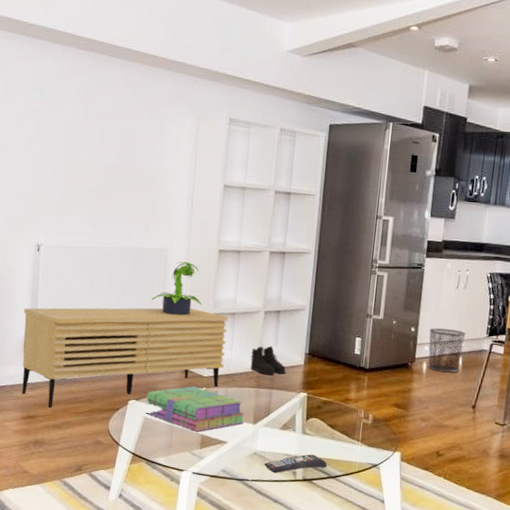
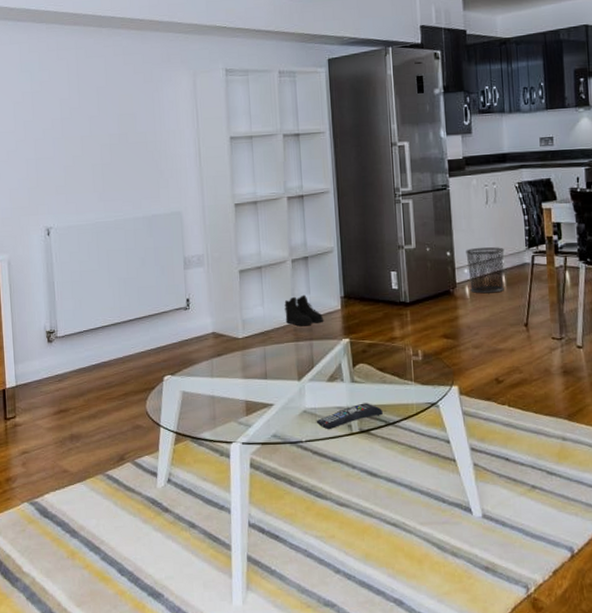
sideboard: present [22,307,228,409] -> none [41,269,258,399]
stack of books: present [146,386,246,432] -> none [182,350,289,399]
potted plant: present [151,261,202,316] -> none [171,221,225,279]

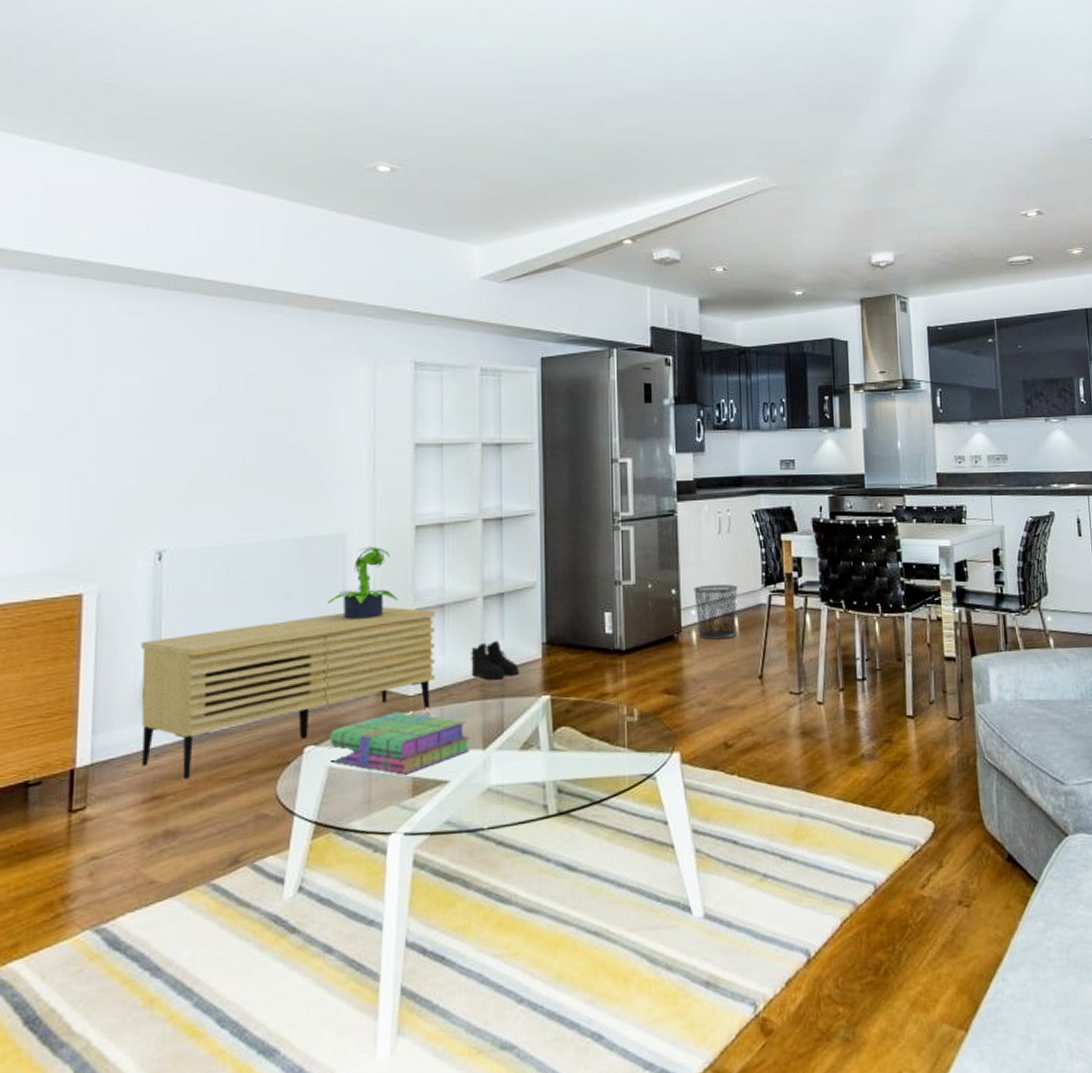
sideboard: none [41,269,258,399] -> present [141,607,435,780]
potted plant: none [171,221,225,279] -> present [326,546,398,619]
stack of books: none [182,350,289,399] -> present [329,712,471,775]
remote control: present [316,403,384,430] -> none [503,776,589,813]

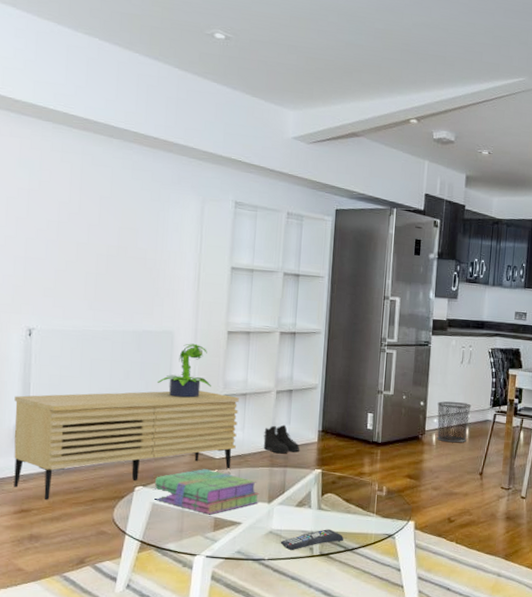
remote control: none [503,776,589,813] -> present [280,529,344,551]

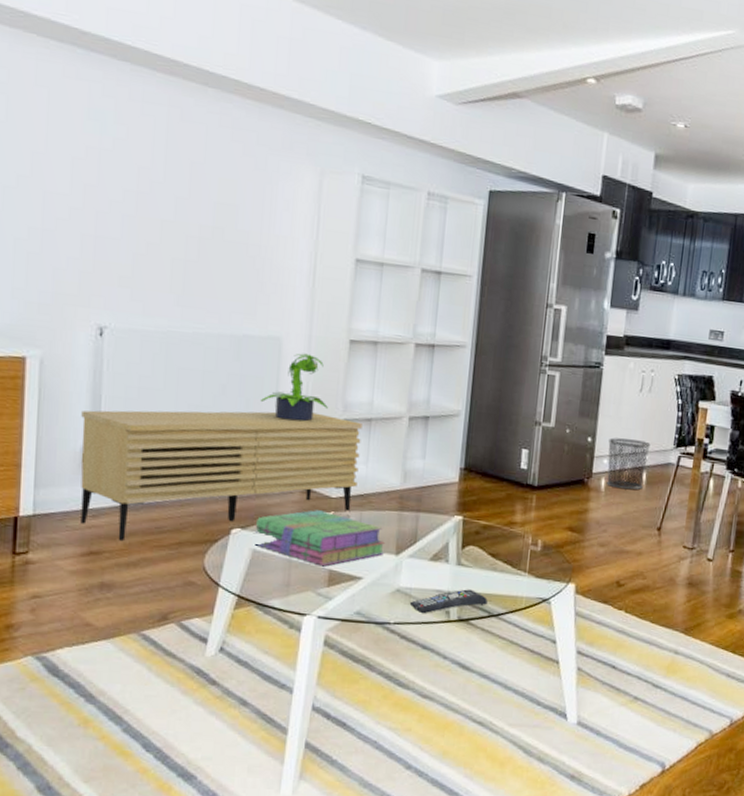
boots: present [263,424,300,454] -> none [391,459,437,495]

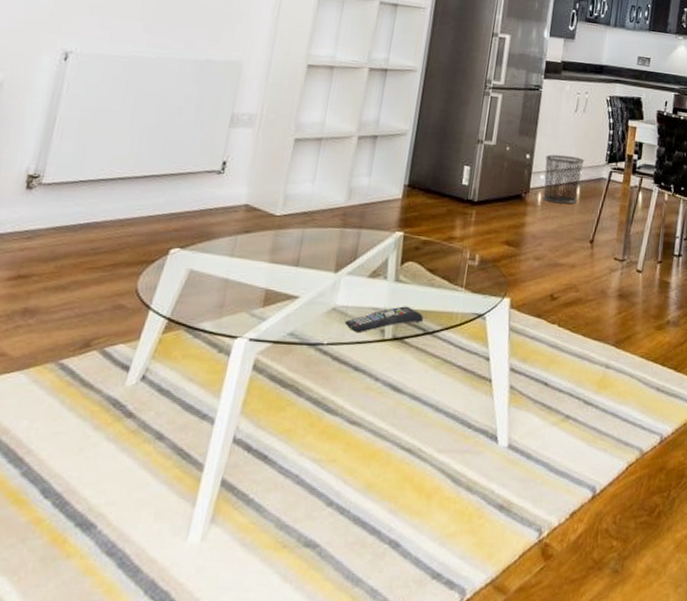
sideboard: present [80,410,362,542] -> none [13,131,313,264]
stack of books: present [254,510,386,567] -> none [193,228,326,286]
potted plant: present [260,353,328,422] -> none [214,76,281,141]

